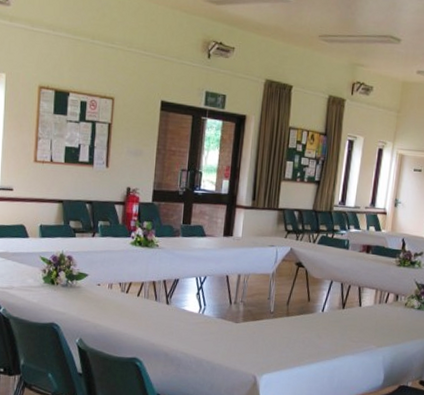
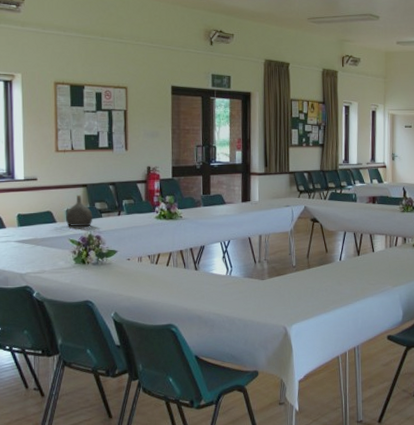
water jug: none [38,210,67,246] -> present [65,194,93,227]

